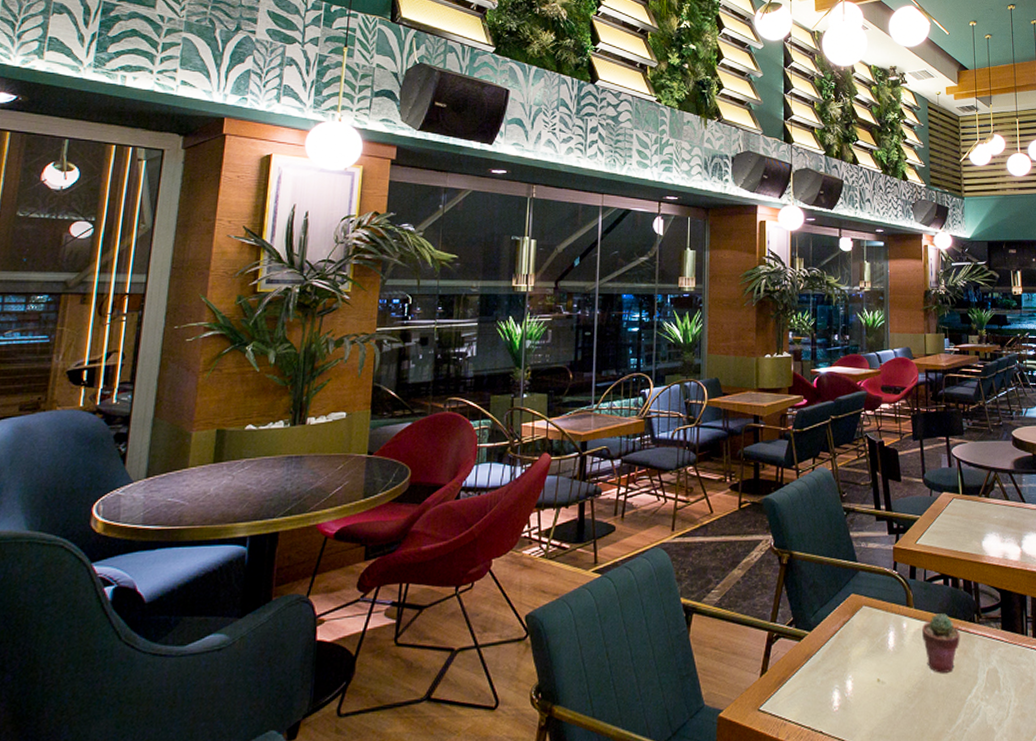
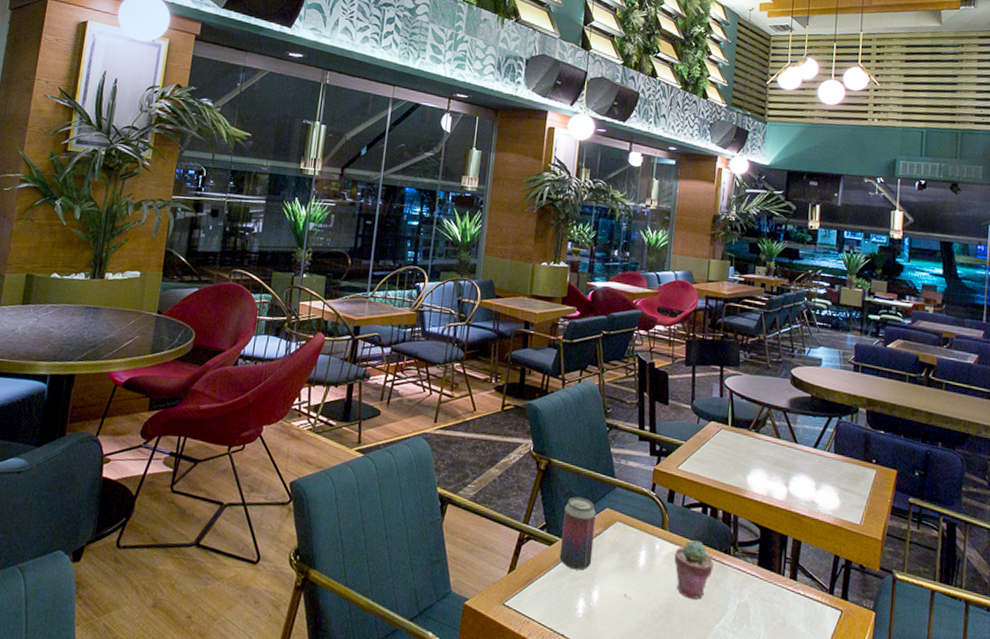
beverage can: none [810,586,842,662] -> present [559,496,596,571]

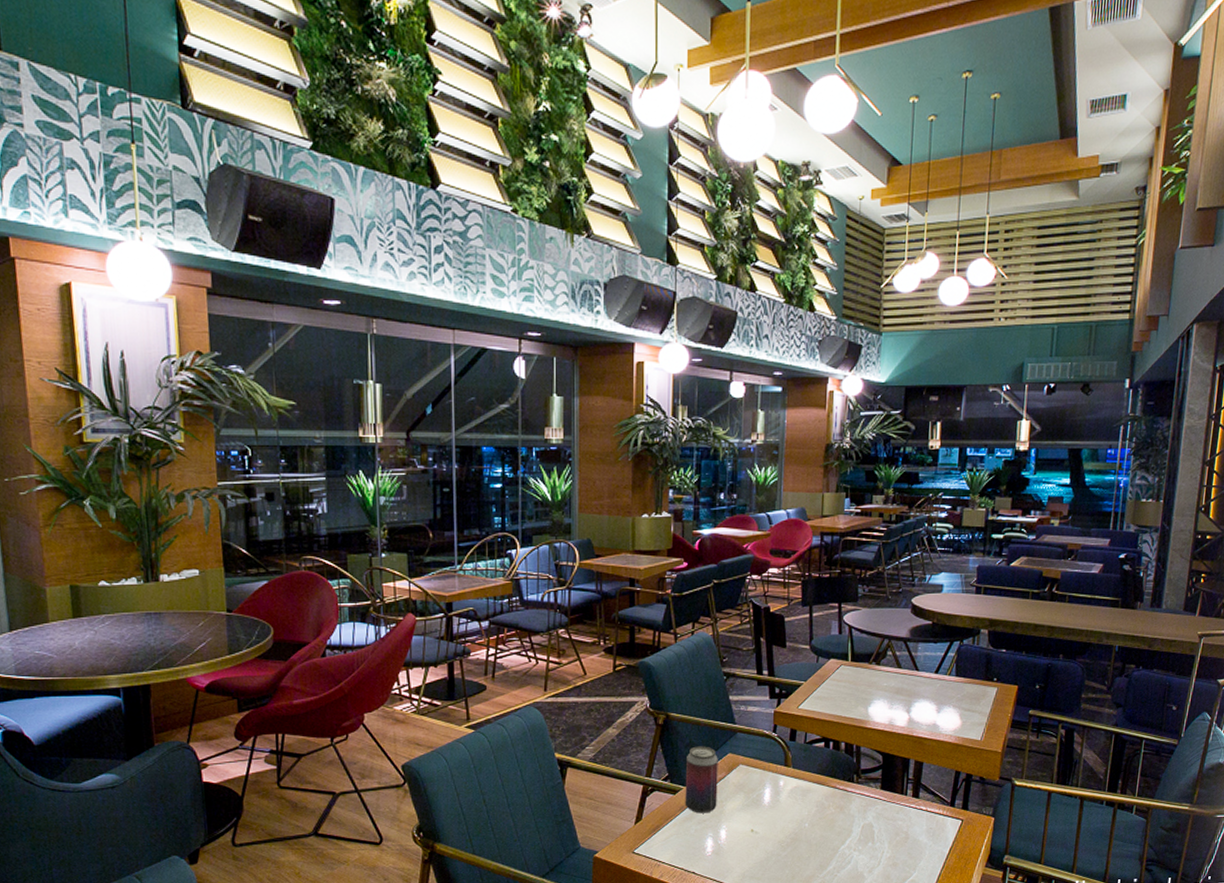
potted succulent: present [674,540,714,599] -> none [799,773,838,826]

